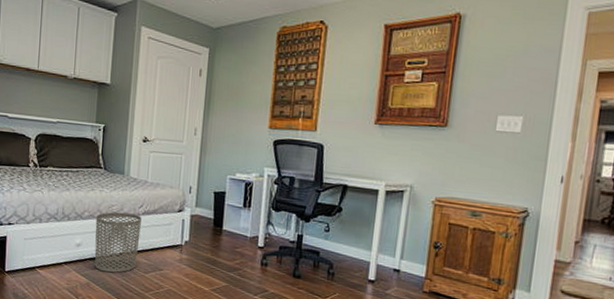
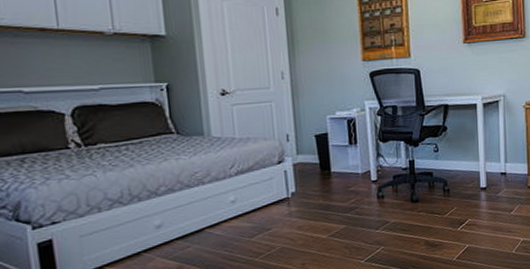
waste bin: present [94,212,142,273] -> none [176,176,239,249]

